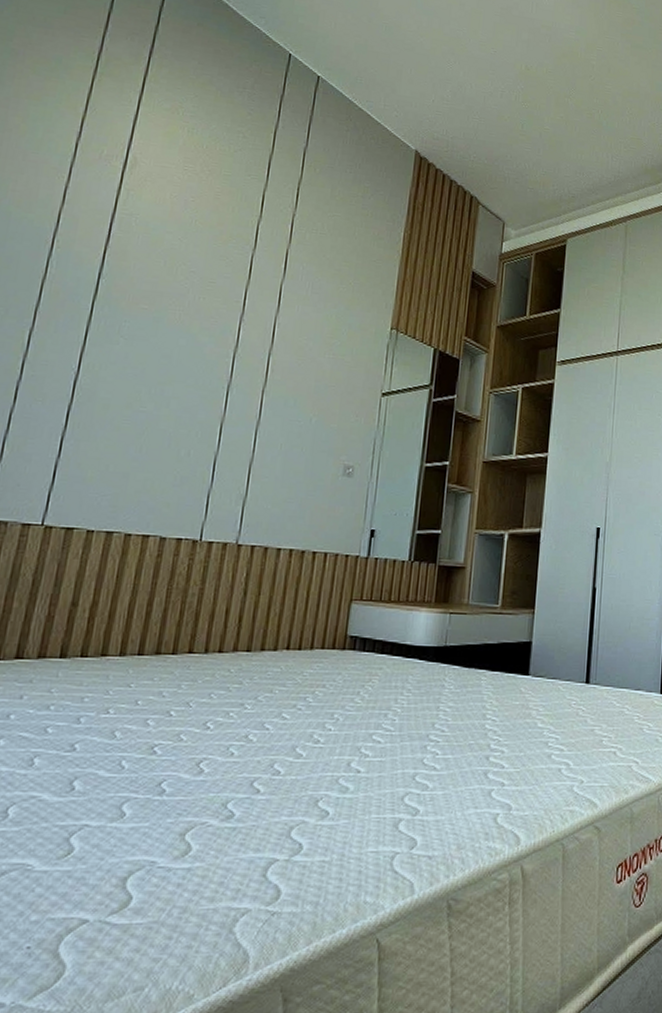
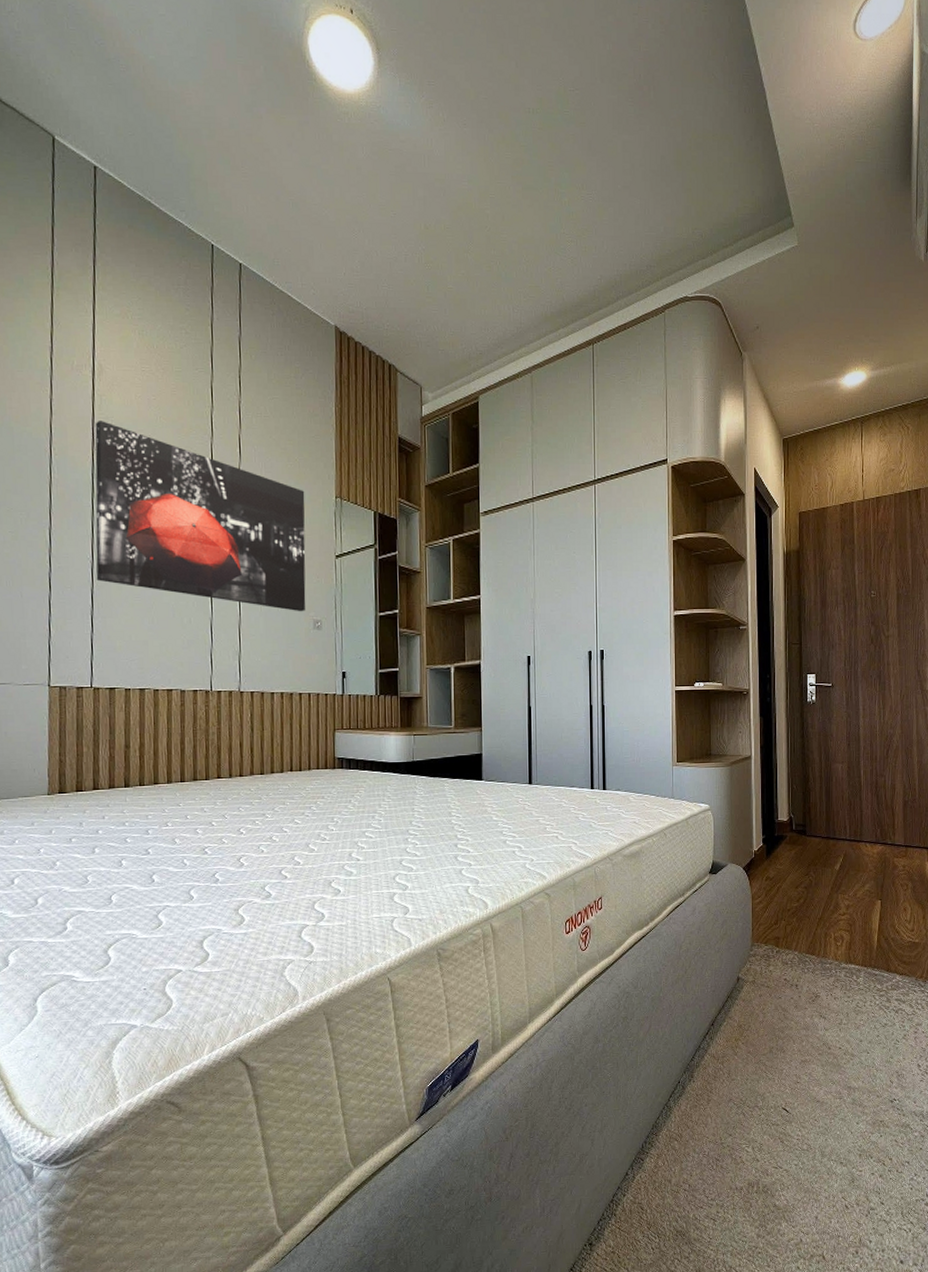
wall art: none [77,215,355,455] -> present [95,419,306,612]

